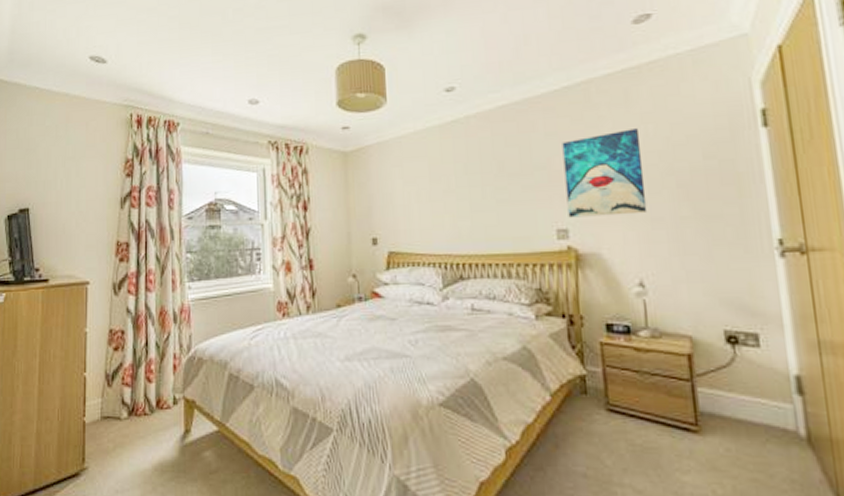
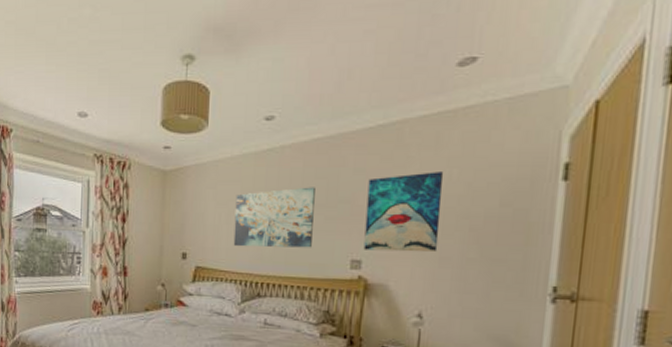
wall art: none [424,155,512,226] -> present [233,187,315,248]

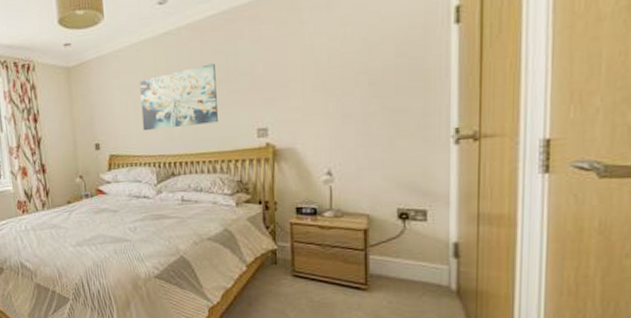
wall art: present [363,172,444,253] -> none [265,31,340,118]

